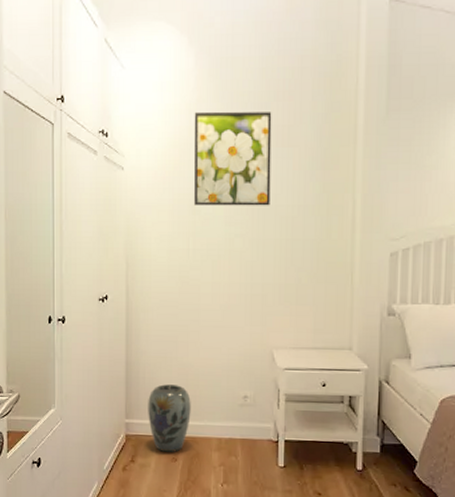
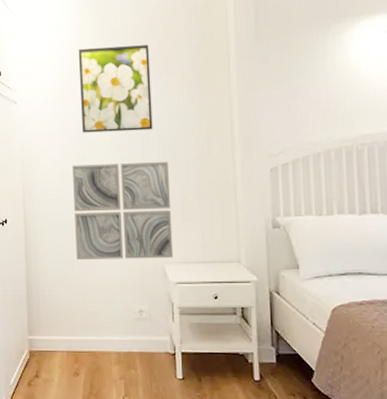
vase: present [148,384,191,453] -> none [49,301,90,368]
wall art: none [181,240,285,343] -> present [72,161,174,261]

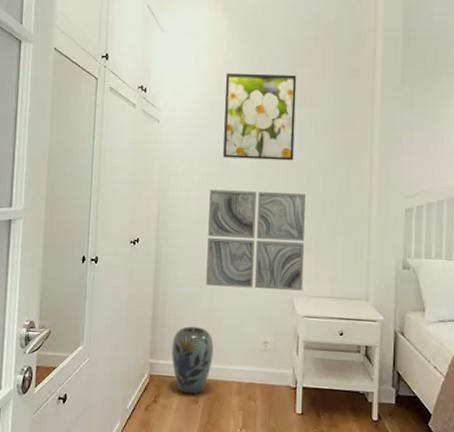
vase: none [49,301,90,368] -> present [172,326,214,395]

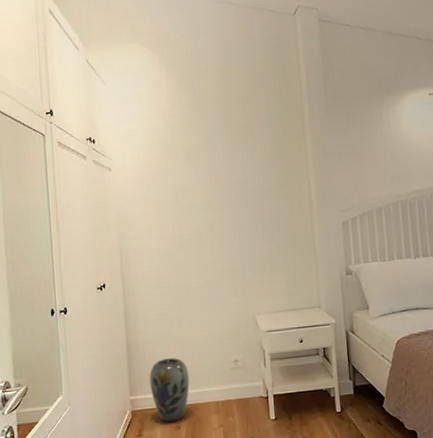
wall art: present [206,189,306,291] -> none [168,220,263,319]
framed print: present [223,72,297,161] -> none [169,114,241,197]

